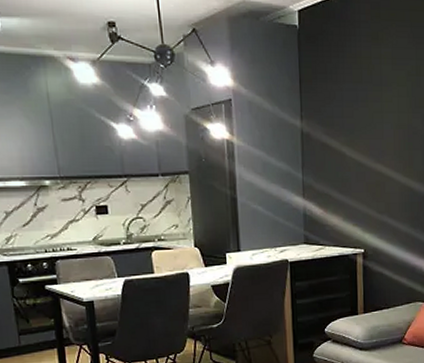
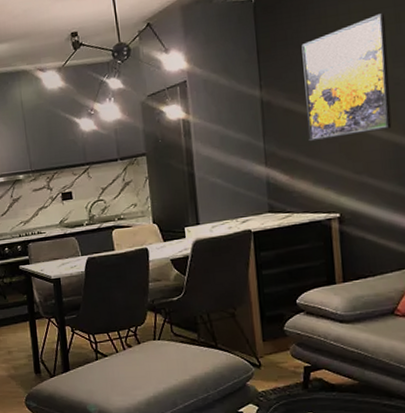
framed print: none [339,64,409,178] -> present [301,13,392,142]

